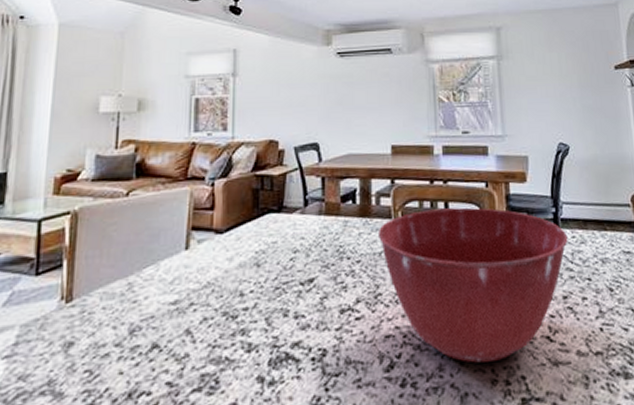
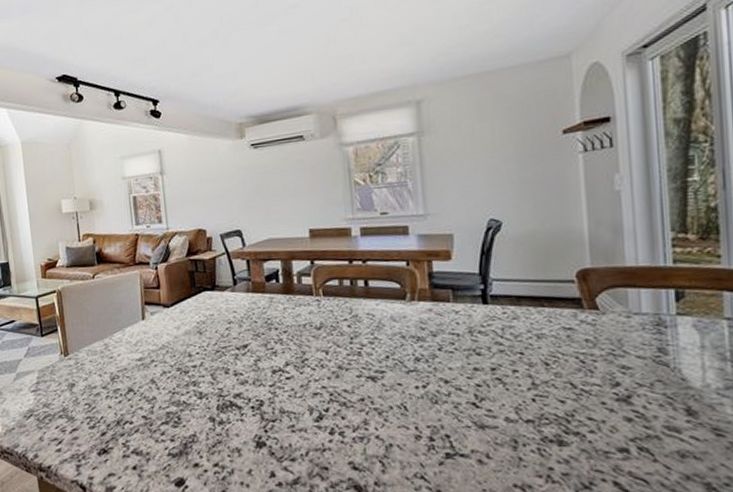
mixing bowl: present [377,207,568,363] -> none [301,285,498,421]

